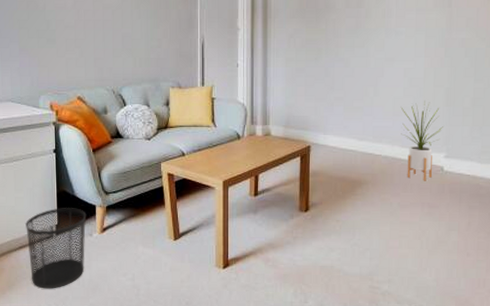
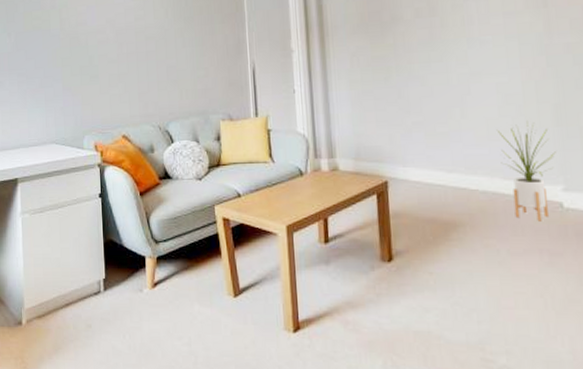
waste bin: present [26,207,87,289] -> none [72,258,136,354]

